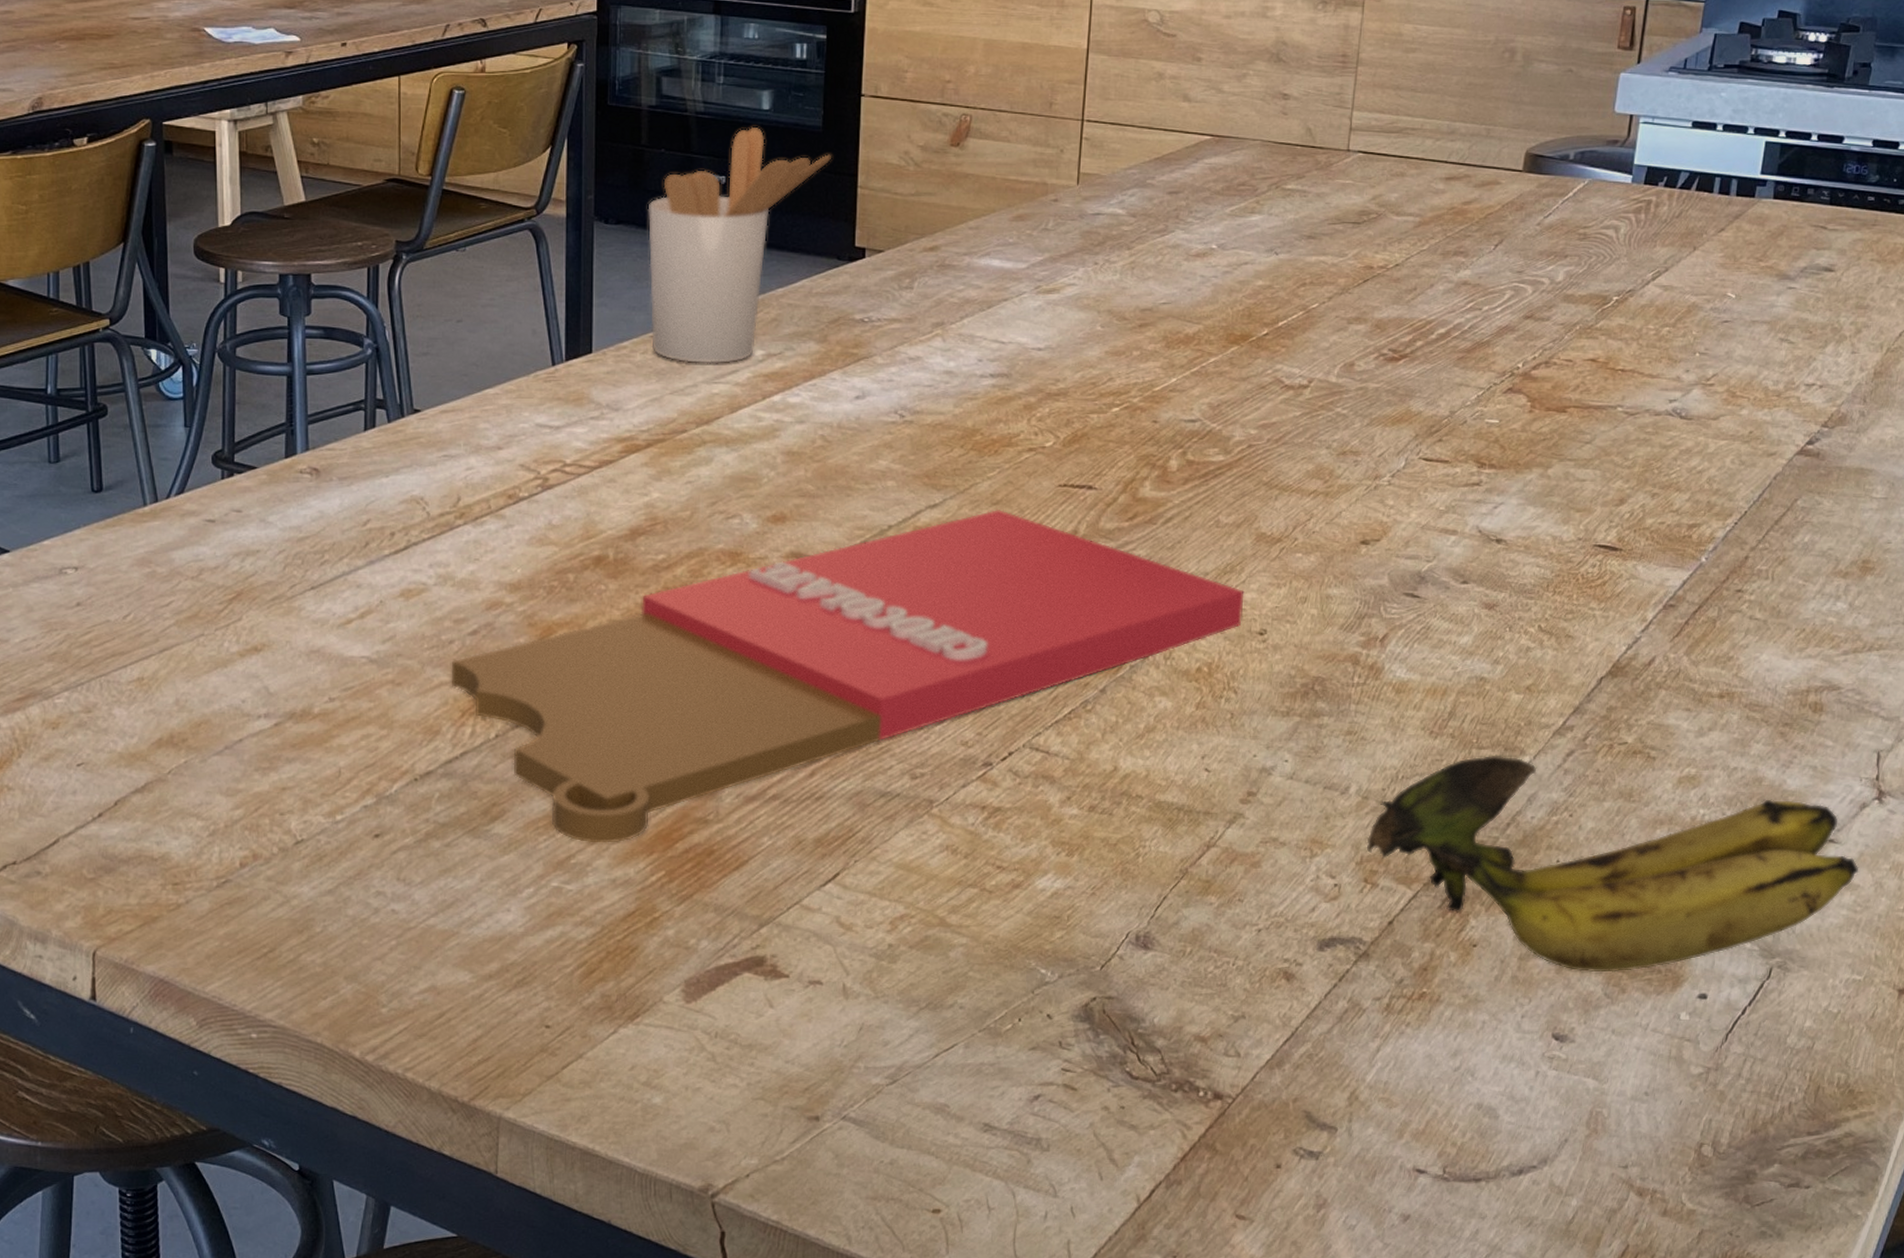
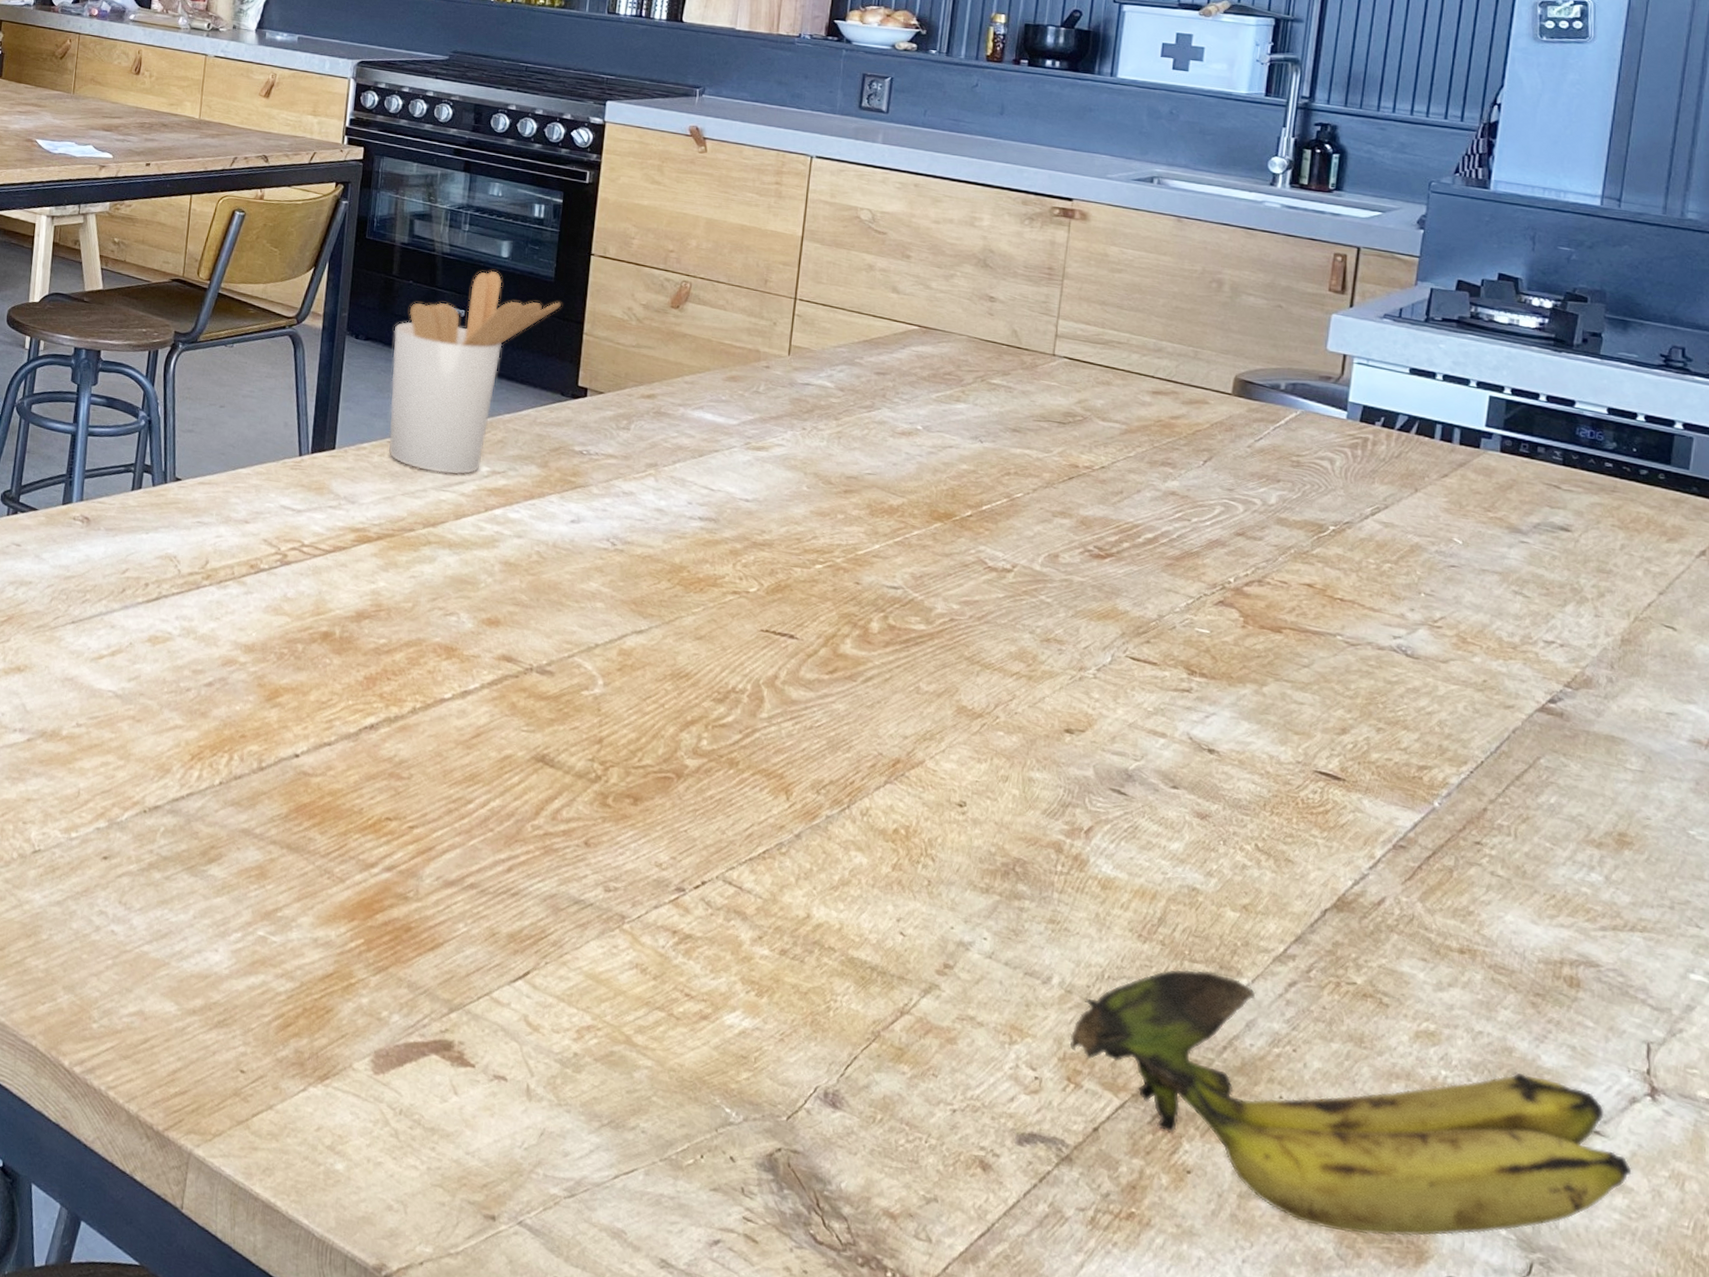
cutting board: present [451,508,1245,843] -> none [184,643,944,904]

